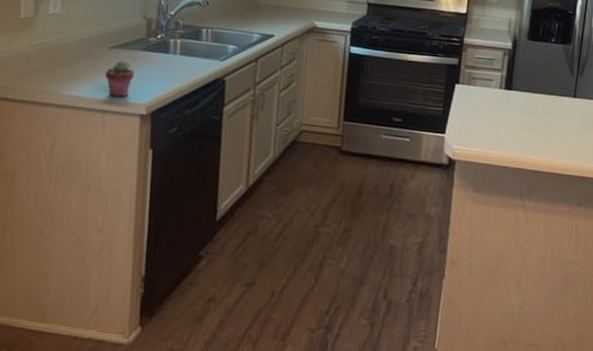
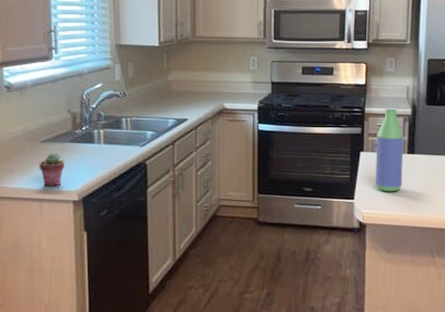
bottle: none [468,40,502,129] -> present [375,108,404,192]

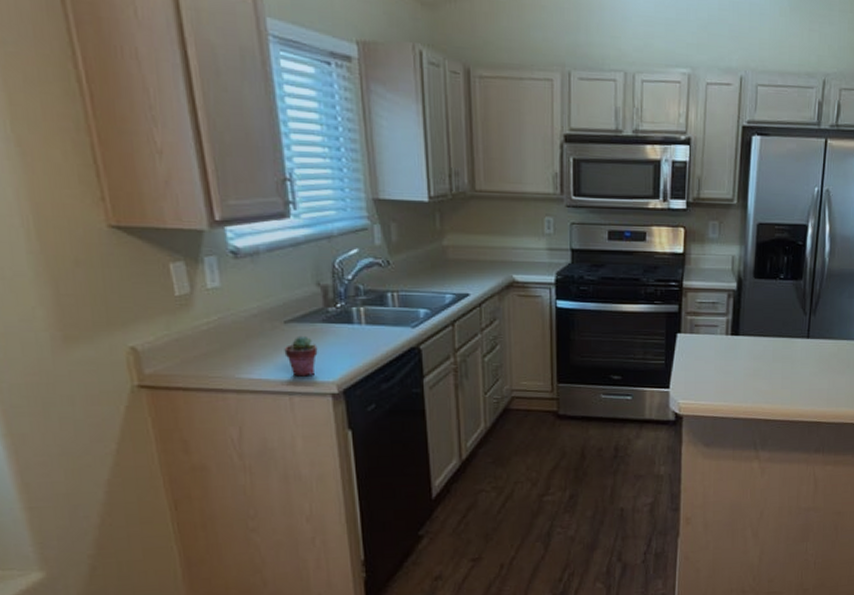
bottle: present [375,108,404,192] -> none [693,282,727,380]

